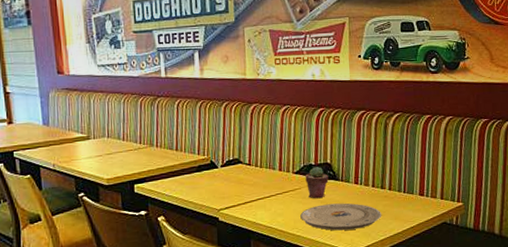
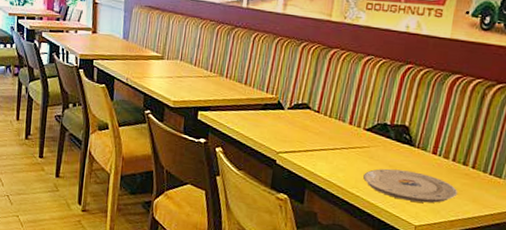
potted succulent: present [305,167,329,199] -> none [376,127,403,162]

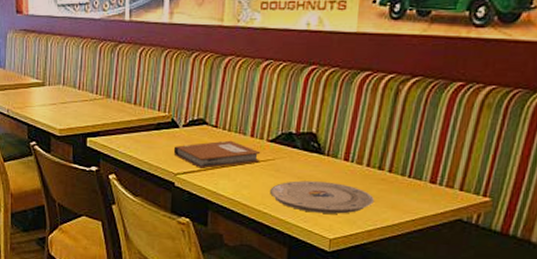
notebook: none [277,125,358,150] -> present [173,140,261,168]

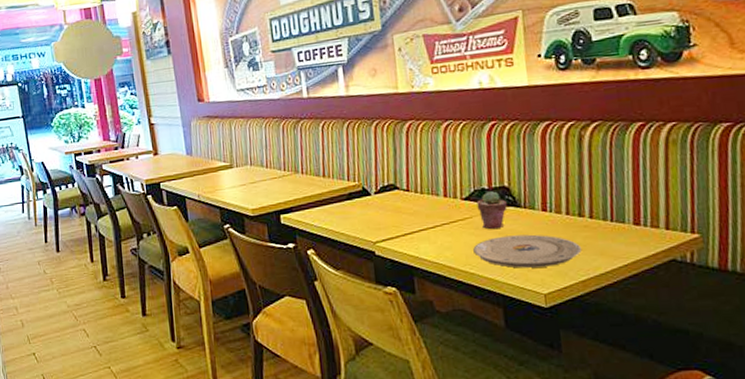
notebook: present [173,140,261,168] -> none [368,202,458,234]
potted succulent: none [281,136,311,174] -> present [476,191,508,230]

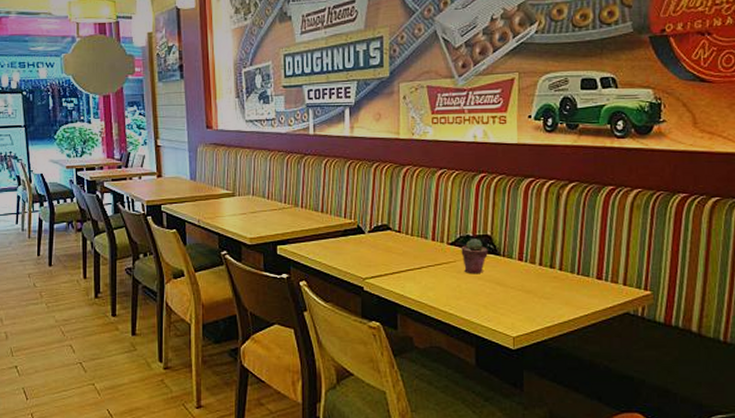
plate: present [473,234,582,268] -> none [454,281,550,312]

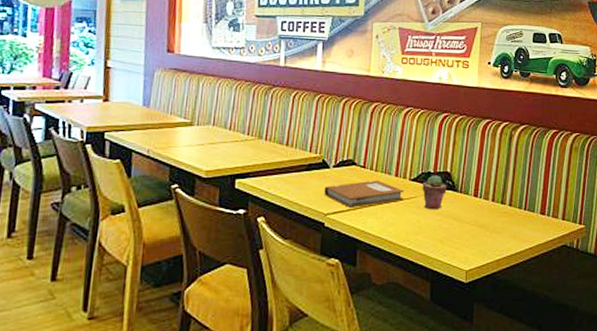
notebook: none [361,244,443,272] -> present [324,180,404,208]

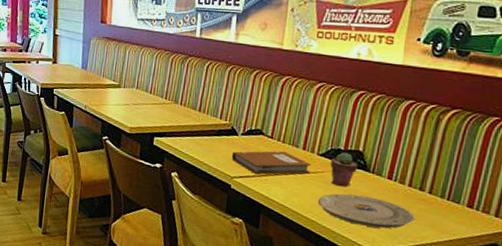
plate: none [413,216,500,246] -> present [318,193,416,229]

